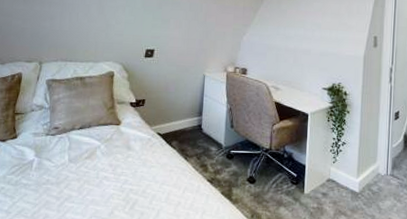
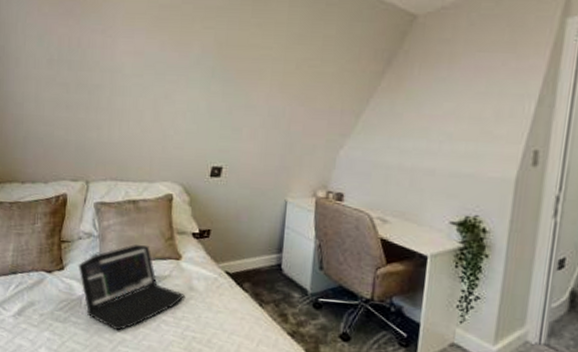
laptop: none [31,114,123,189] -> present [79,245,185,331]

